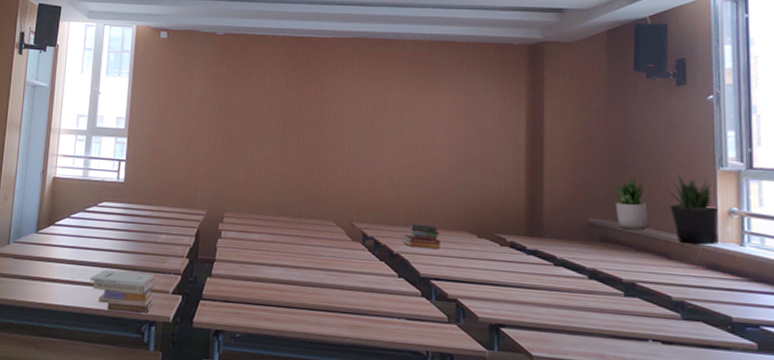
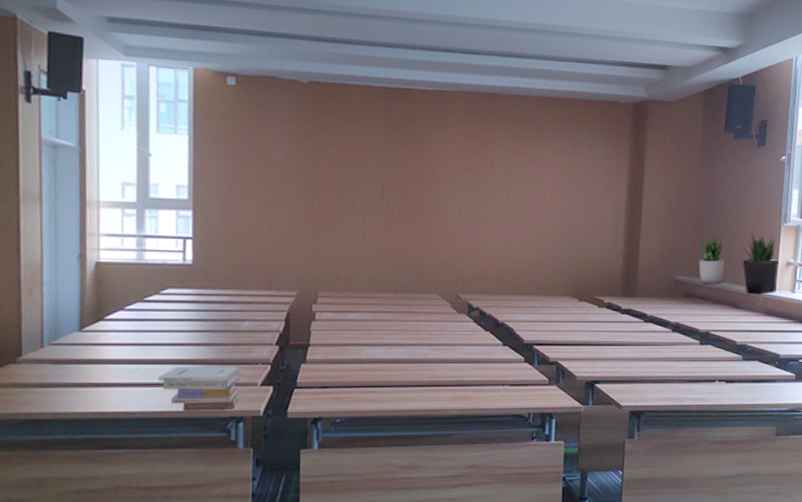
books: present [403,223,440,250] -> none [508,291,544,316]

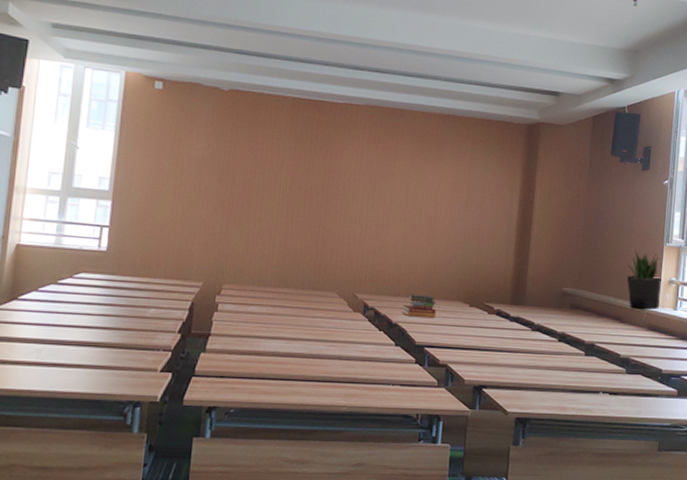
books: present [158,367,240,411] -> none [63,349,142,393]
books: none [508,291,544,316] -> present [402,293,436,319]
planter: present [698,237,725,285] -> none [585,252,610,298]

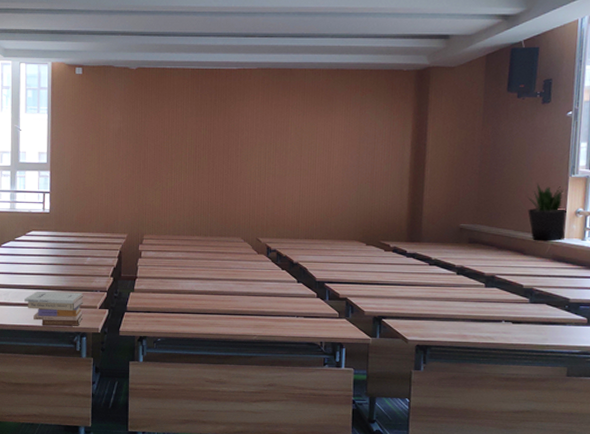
books: none [63,349,142,393] -> present [24,292,84,326]
books: present [402,293,436,319] -> none [302,236,334,257]

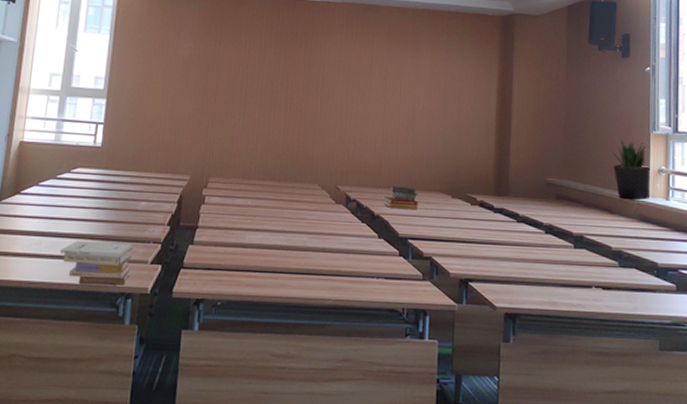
books: none [302,236,334,257] -> present [384,185,418,210]

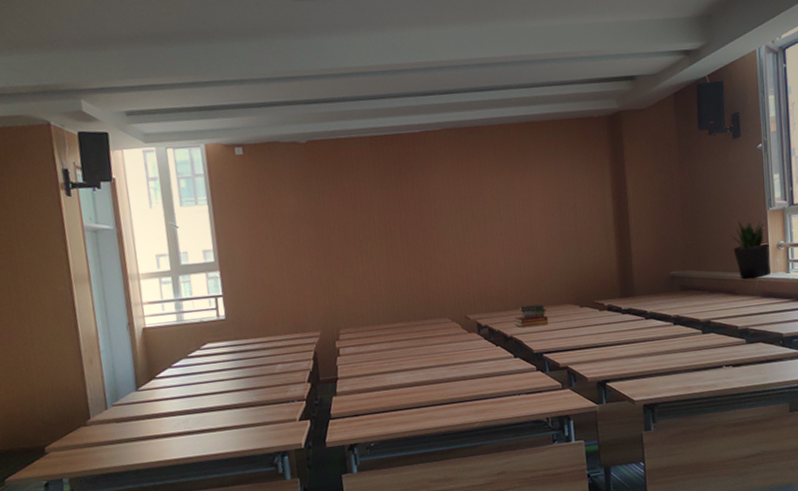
books: present [60,241,134,285] -> none [208,406,282,452]

